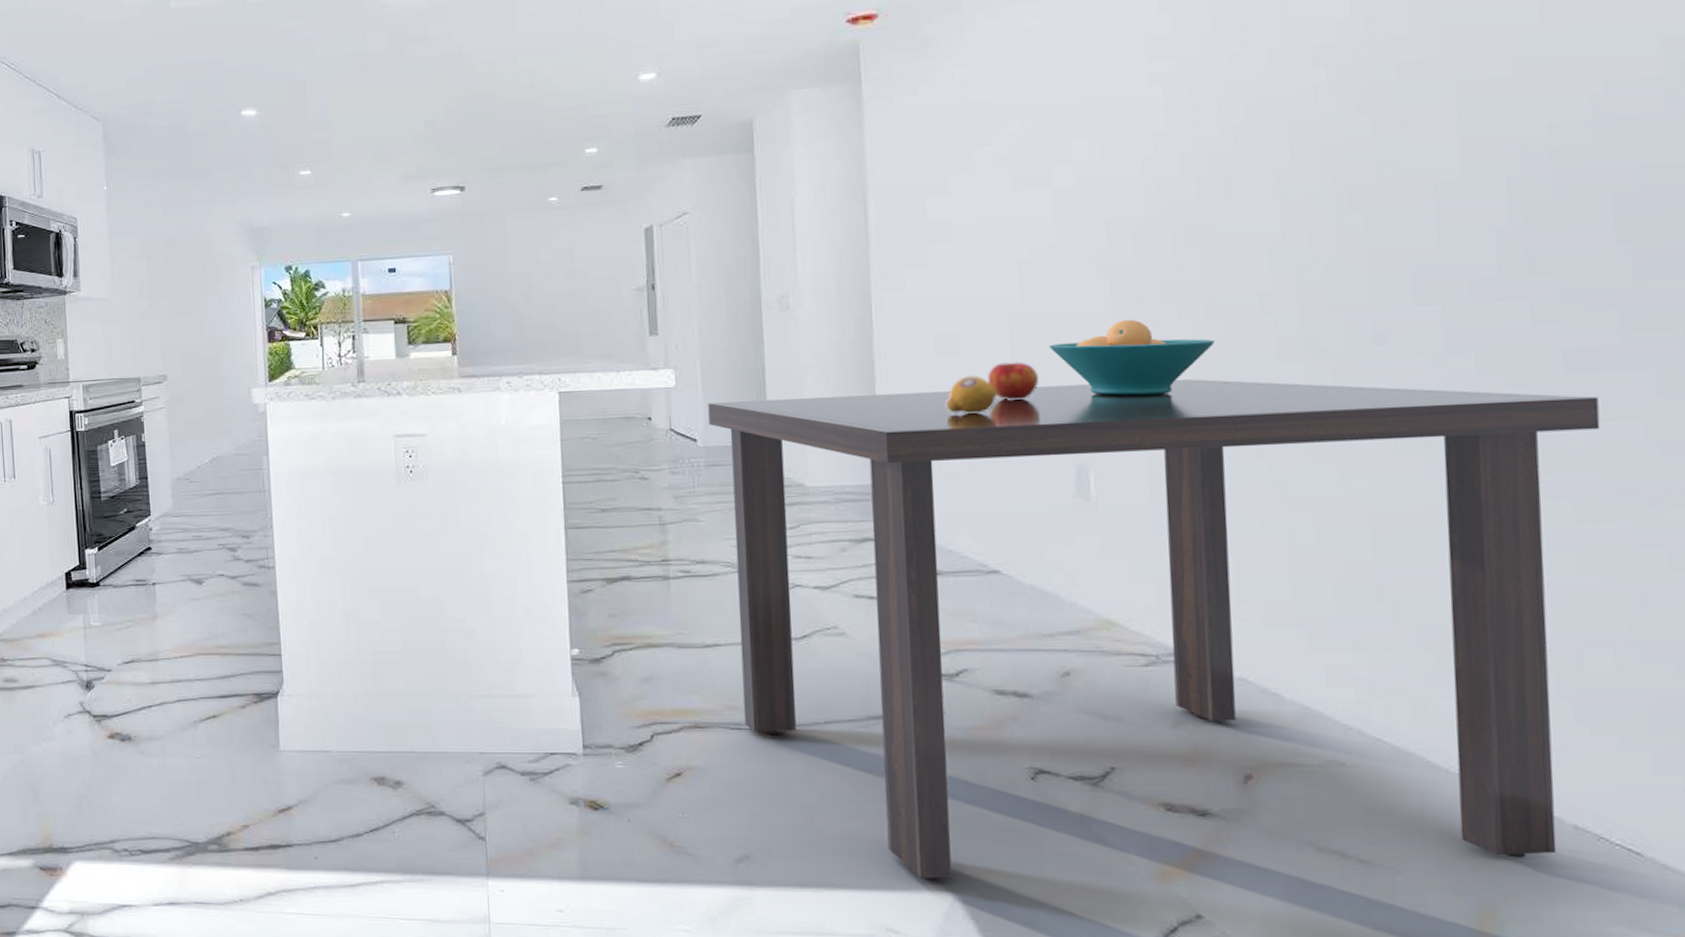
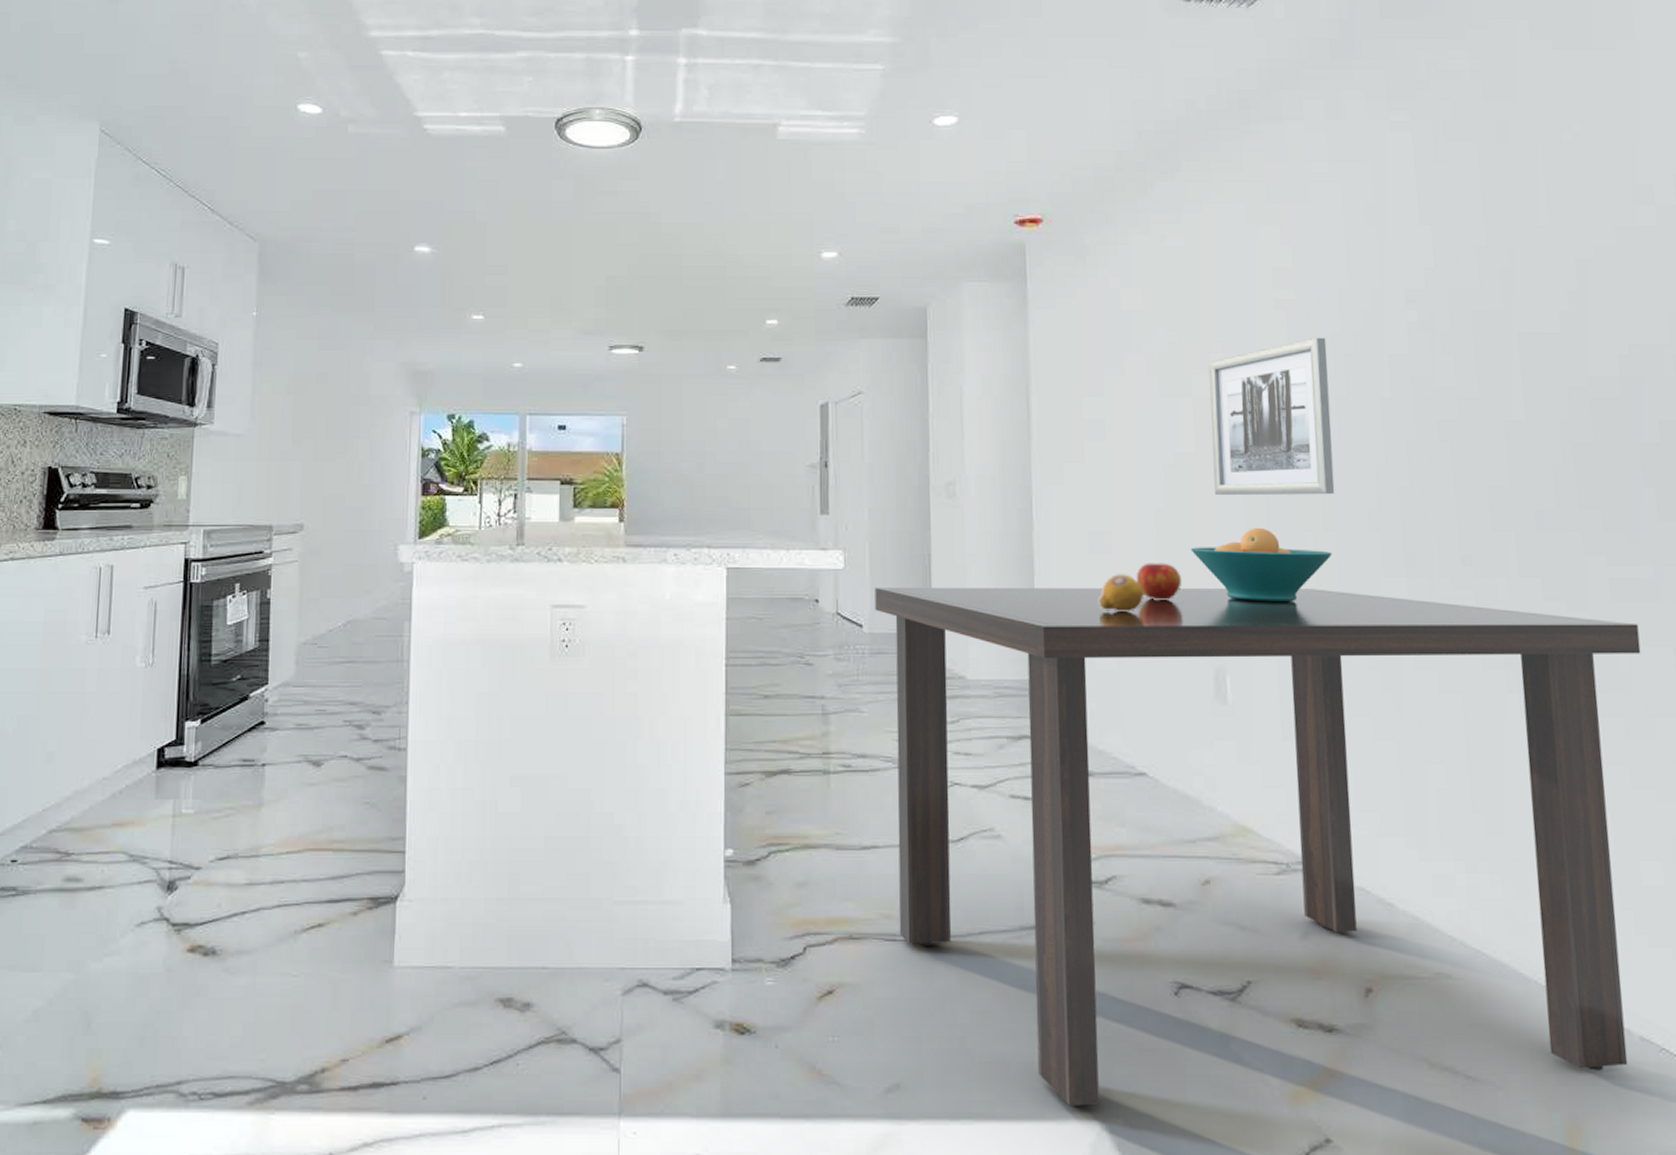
wall art: none [1070,110,1220,289] -> present [1208,337,1335,496]

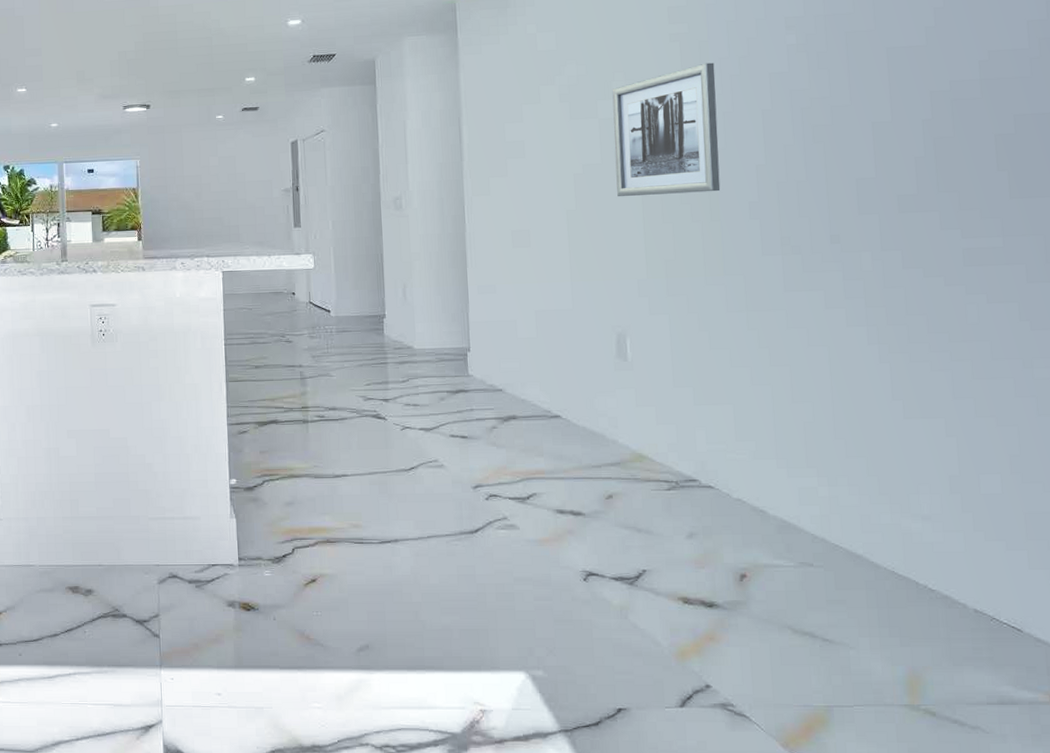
dining table: present [875,588,1641,1106] -> none [339,267,989,661]
lemon: present [1099,574,1144,613] -> none [520,263,558,293]
apple: present [1136,562,1181,601] -> none [551,252,589,283]
fruit bowl: present [1190,527,1333,603] -> none [596,221,718,280]

